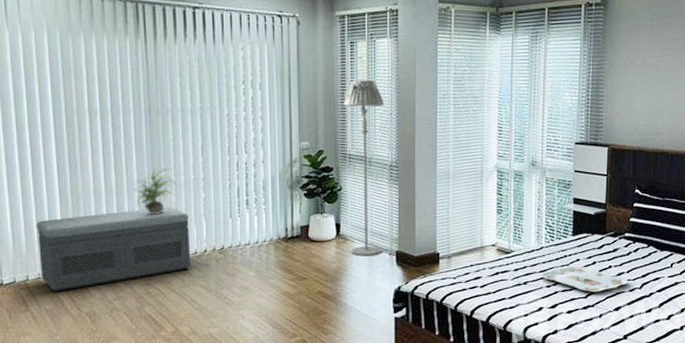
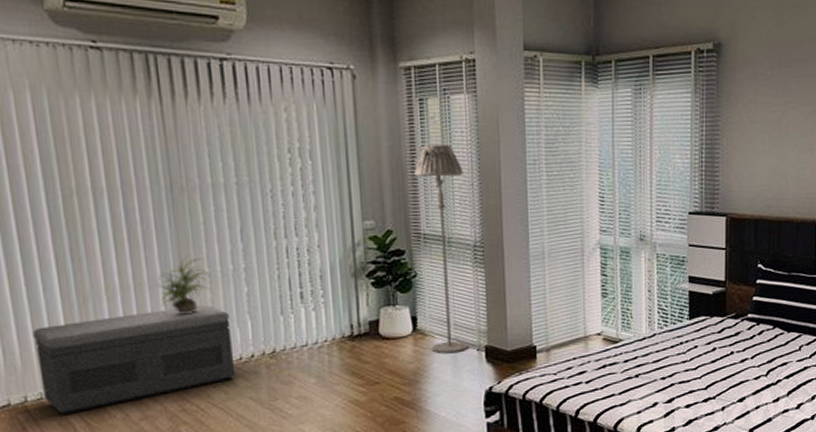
serving tray: present [542,266,629,292] -> none [655,353,753,383]

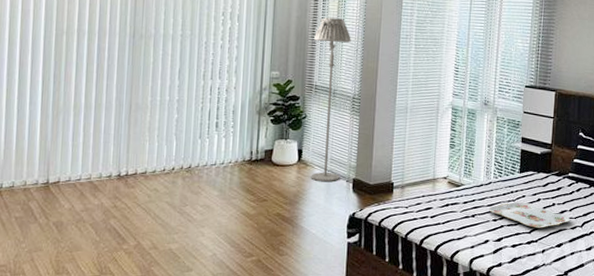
storage bench: present [32,304,236,414] -> none [15,125,161,201]
potted plant: present [155,256,212,315] -> none [110,86,152,132]
serving tray: none [655,353,753,383] -> present [489,202,571,228]

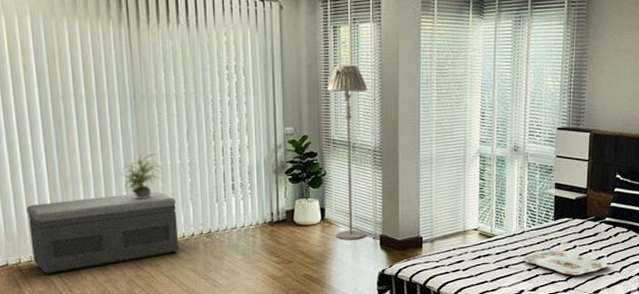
storage bench: none [15,125,161,201] -> present [26,191,180,274]
potted plant: none [110,86,152,132] -> present [120,151,163,199]

